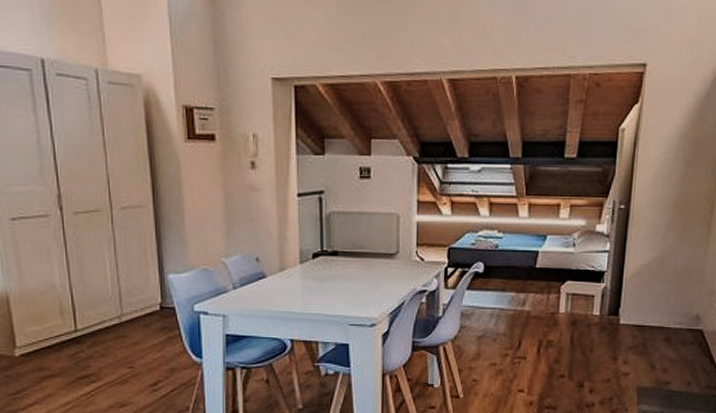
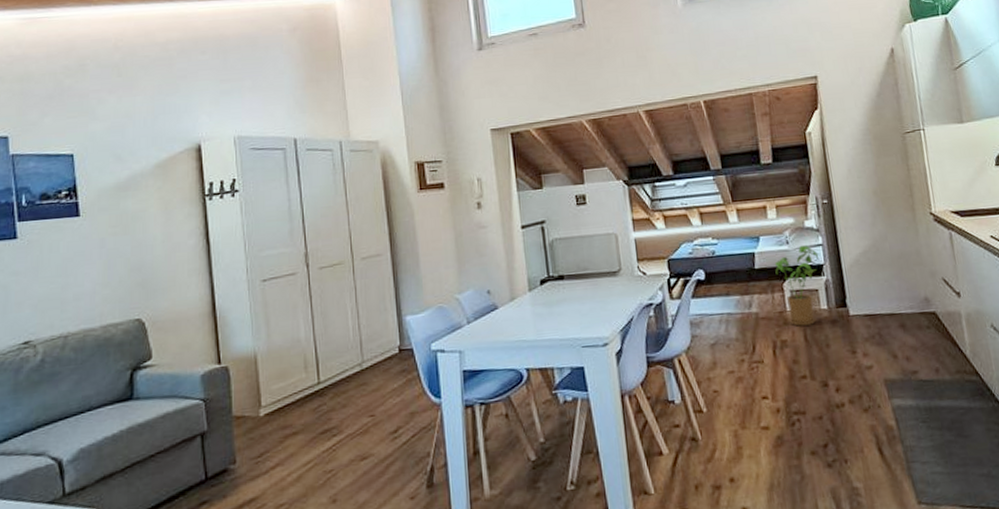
house plant: none [556,249,603,329] -> present [775,245,819,326]

